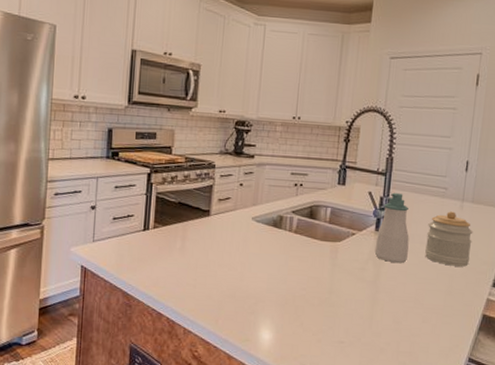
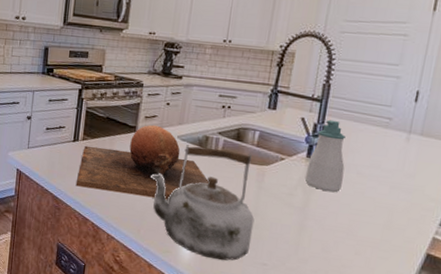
chopping board: none [147,207,286,286] -> present [75,125,210,200]
kettle: none [227,226,330,344] -> present [151,144,255,261]
jar: present [425,211,473,267] -> none [361,142,420,202]

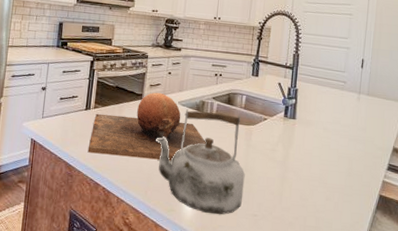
soap bottle: present [304,119,346,193] -> none [283,84,314,147]

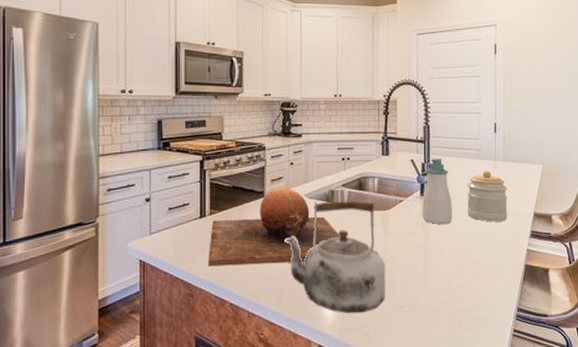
soap bottle: none [283,84,314,147] -> present [422,158,452,225]
jar: none [327,102,369,152] -> present [467,171,508,222]

